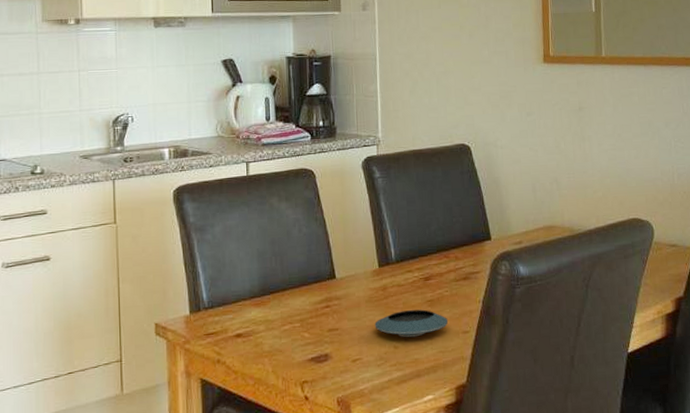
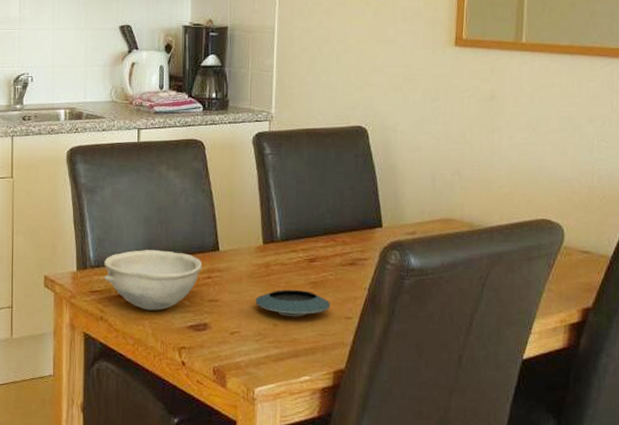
bowl: none [218,283,320,348] -> present [104,250,203,311]

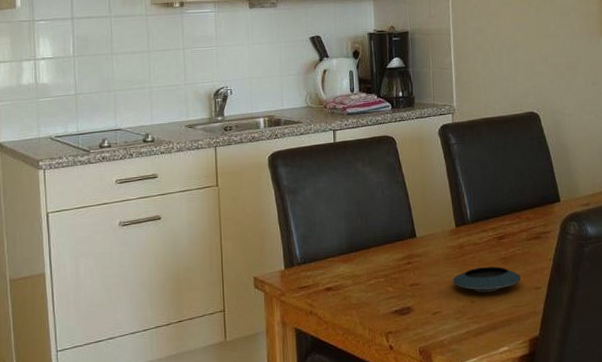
bowl: present [104,250,203,311] -> none [310,242,402,300]

